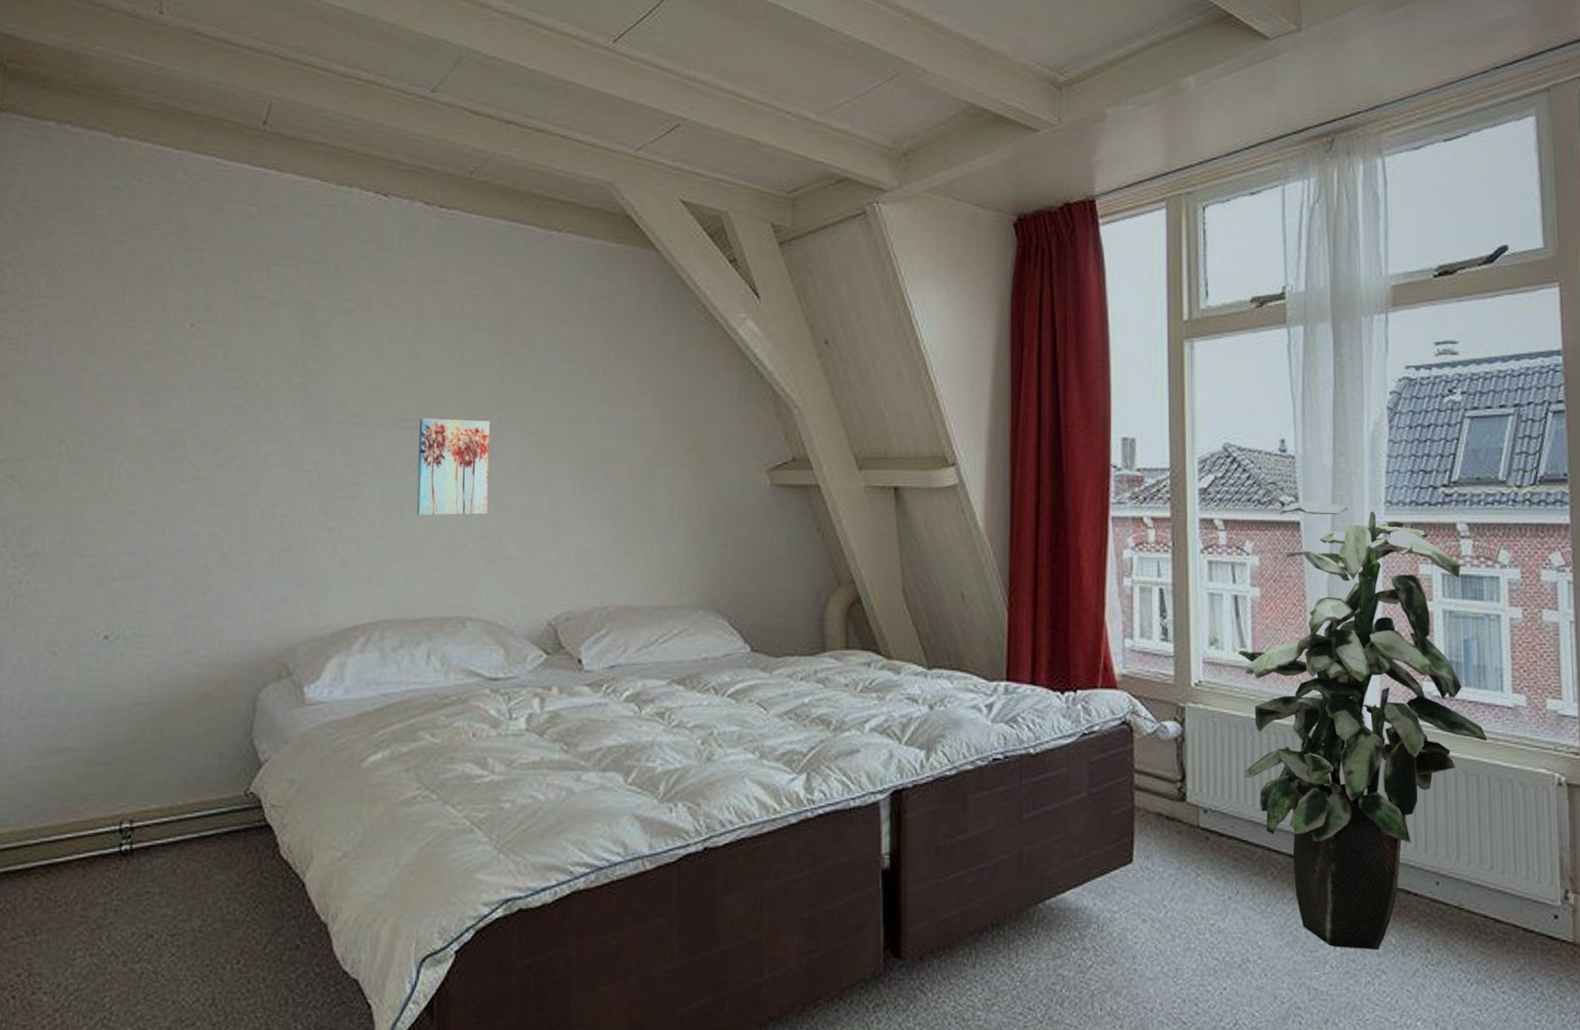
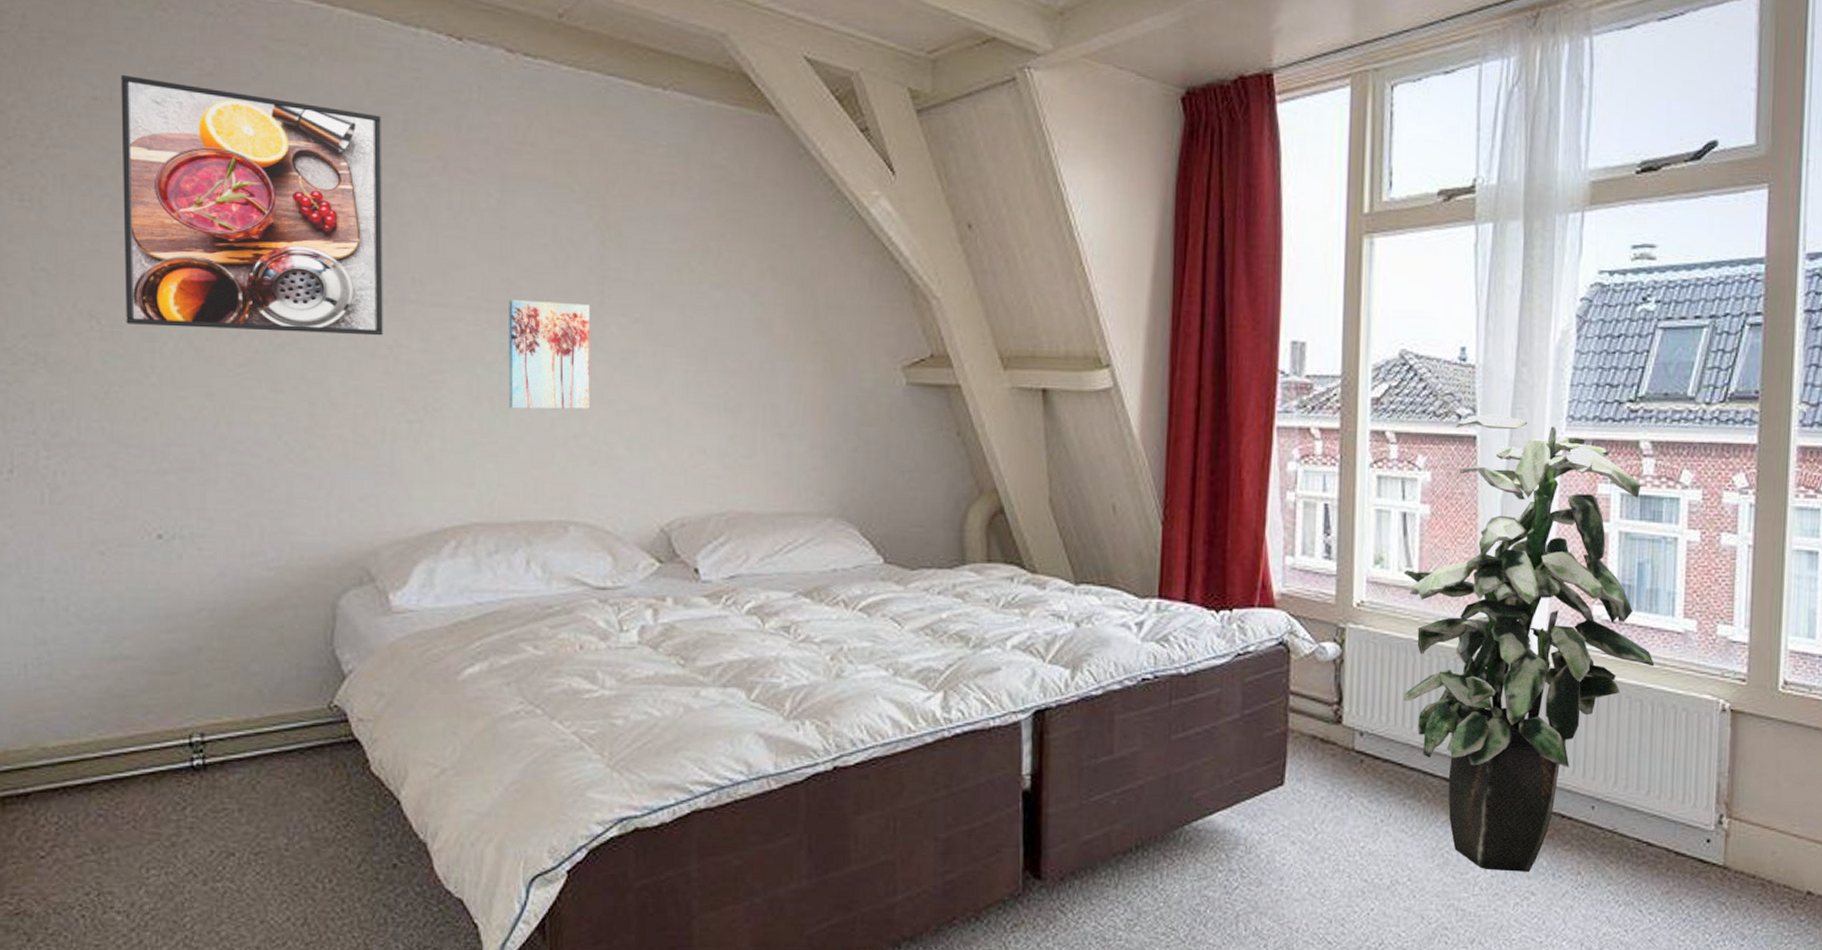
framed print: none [90,236,316,453] -> present [121,75,383,336]

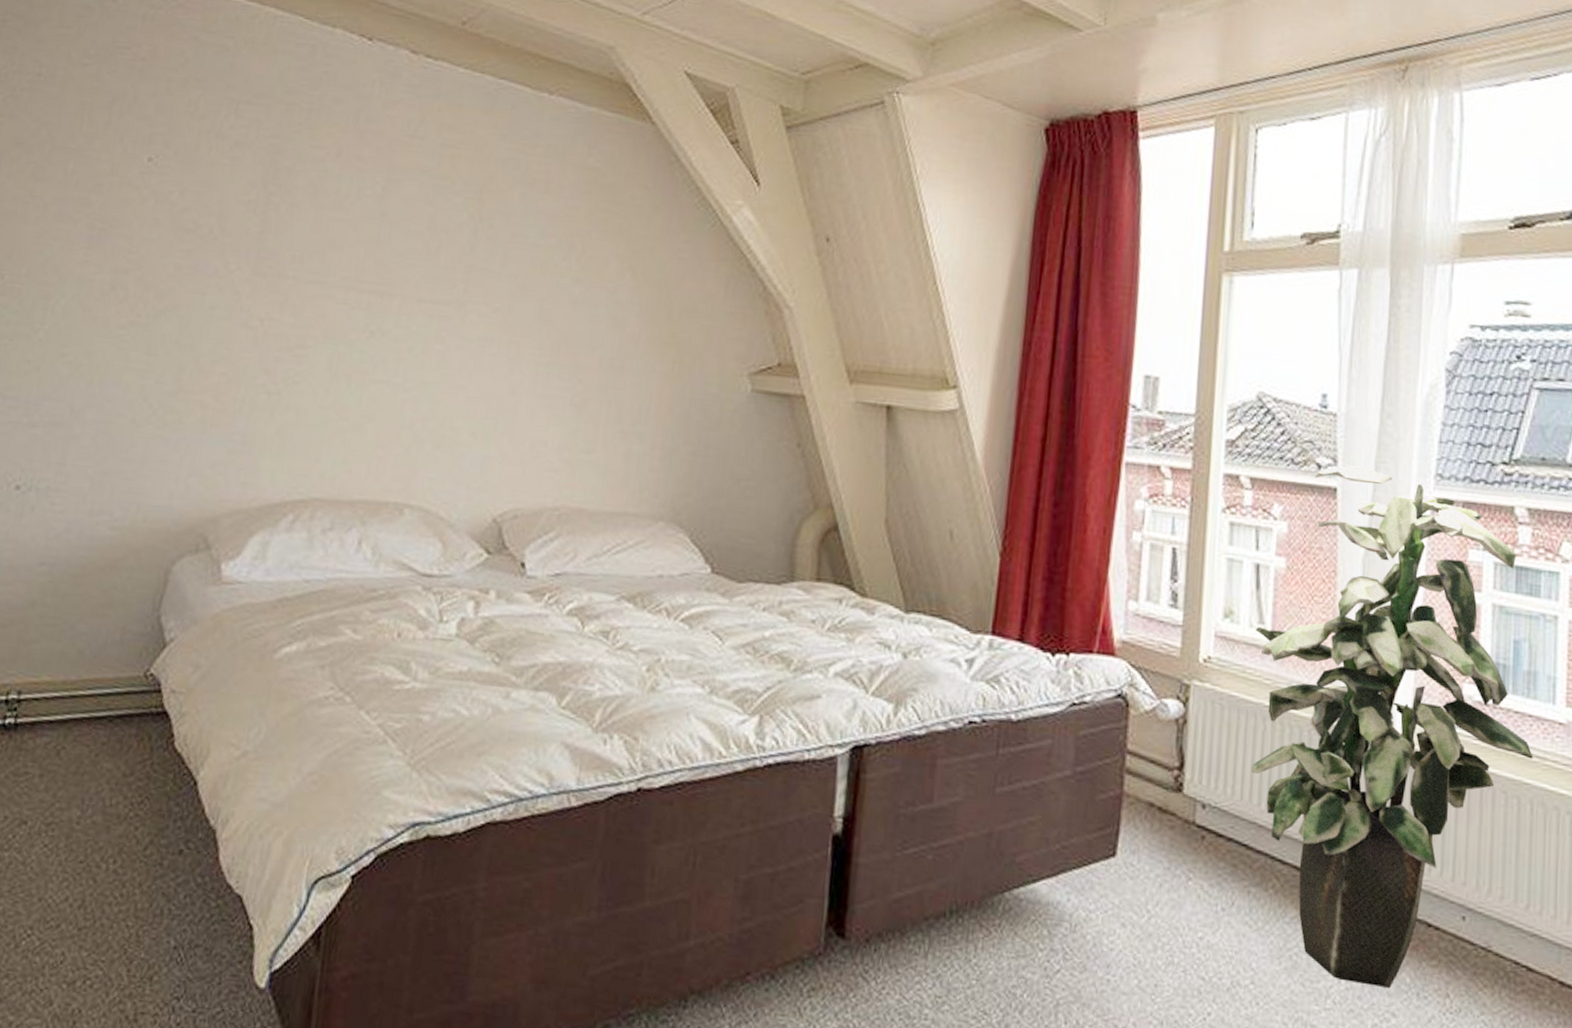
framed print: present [121,75,383,336] -> none [26,56,289,308]
wall art: present [508,299,591,410] -> none [364,281,454,393]

